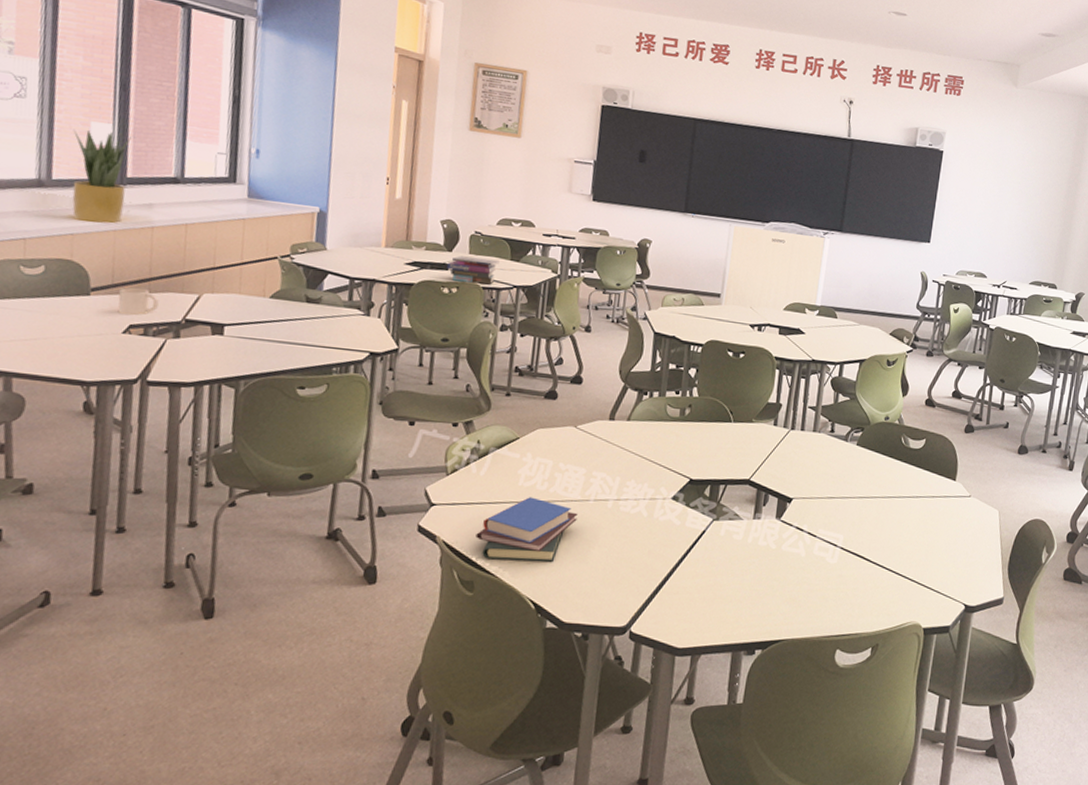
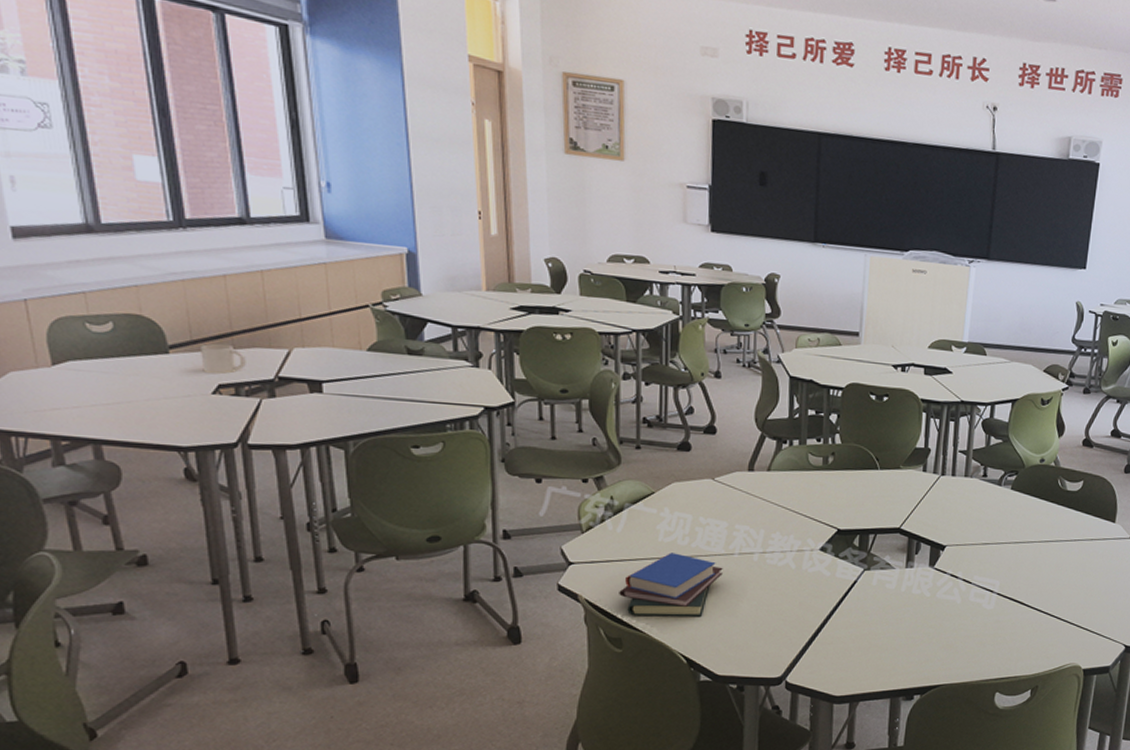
planter: present [72,130,132,224] -> none [114,165,188,273]
books: present [447,256,499,285] -> none [557,298,614,330]

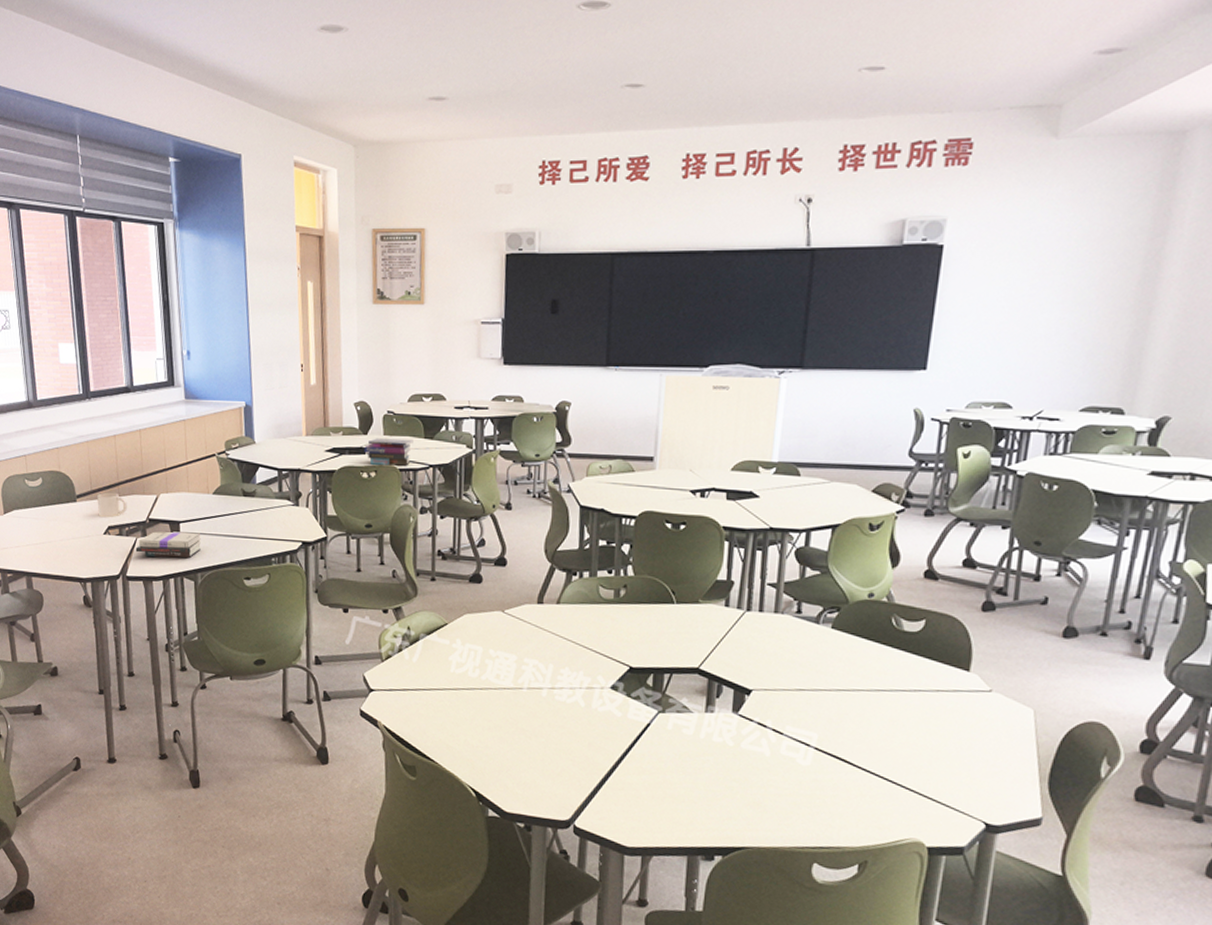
books: none [260,392,352,424] -> present [135,531,201,558]
books: none [557,298,614,330] -> present [364,438,414,466]
book: present [619,553,723,617] -> none [414,684,512,750]

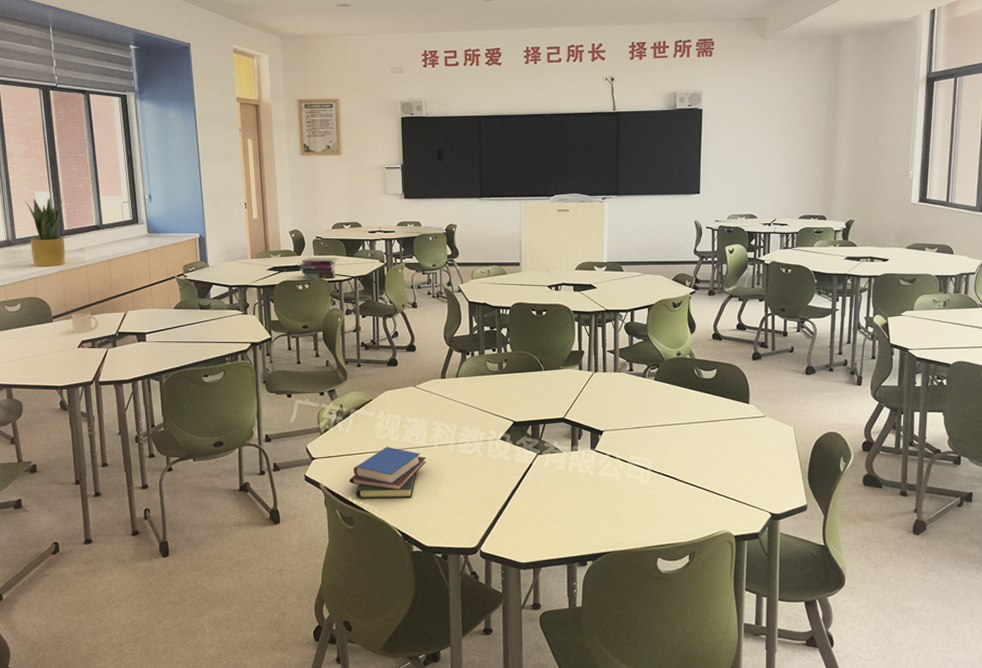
planter: none [47,351,91,436] -> present [24,198,65,267]
books: present [135,531,201,558] -> none [107,341,165,364]
book: none [414,684,512,750] -> present [349,447,426,499]

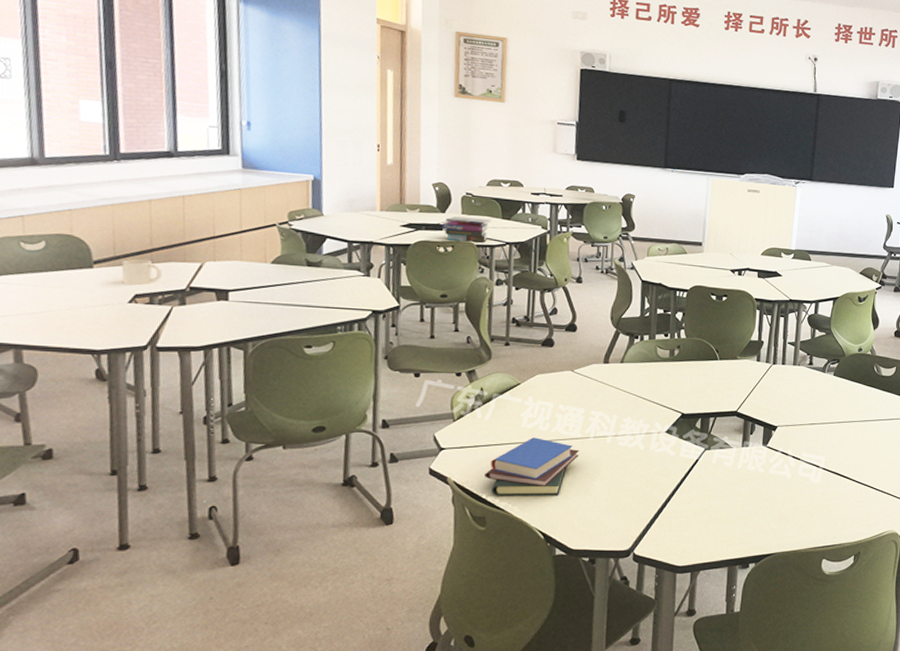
planter: present [24,198,65,267] -> none [62,108,122,198]

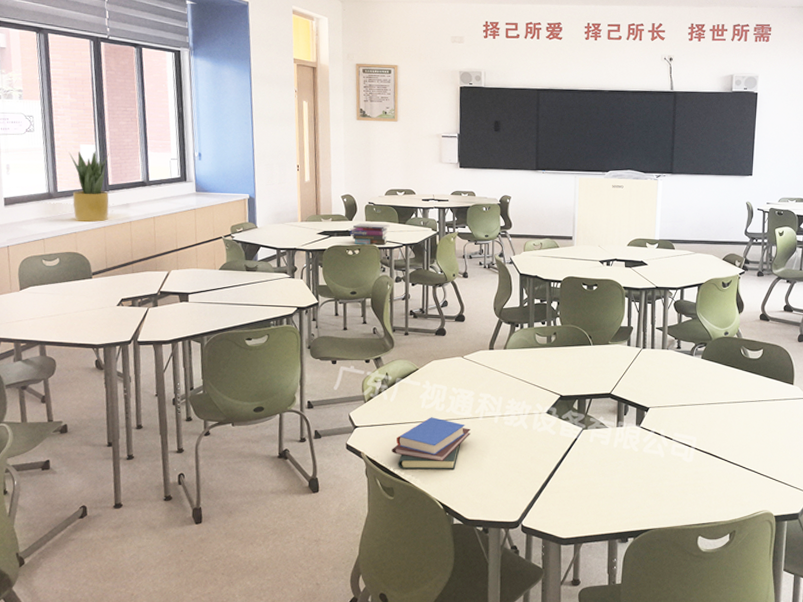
planter: none [62,108,122,198] -> present [68,151,109,222]
mug: present [121,258,162,286] -> none [111,269,140,292]

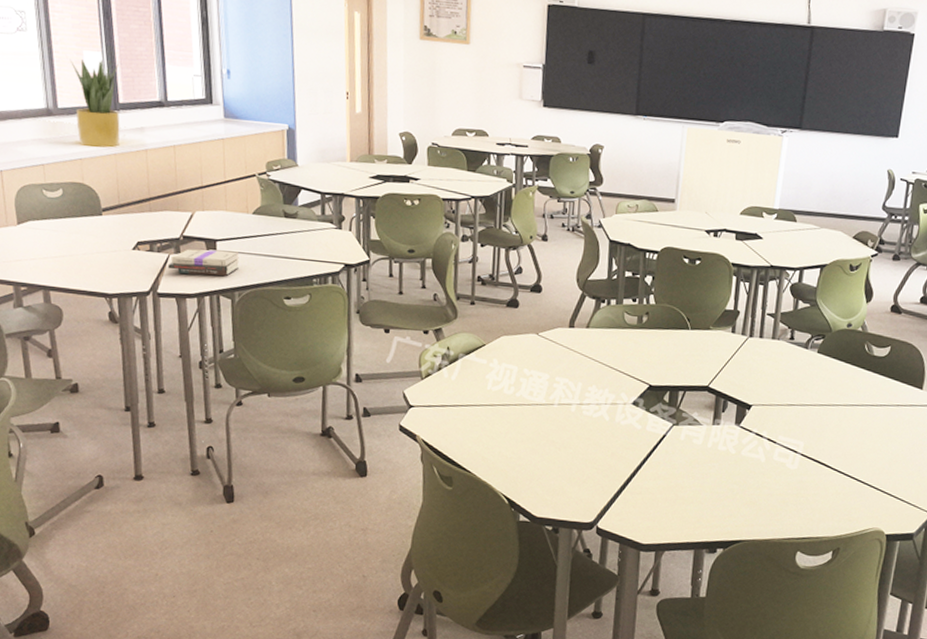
books: none [147,302,208,324] -> present [168,248,239,277]
books: present [350,223,390,245] -> none [408,168,457,196]
book: present [391,417,471,470] -> none [451,400,543,461]

